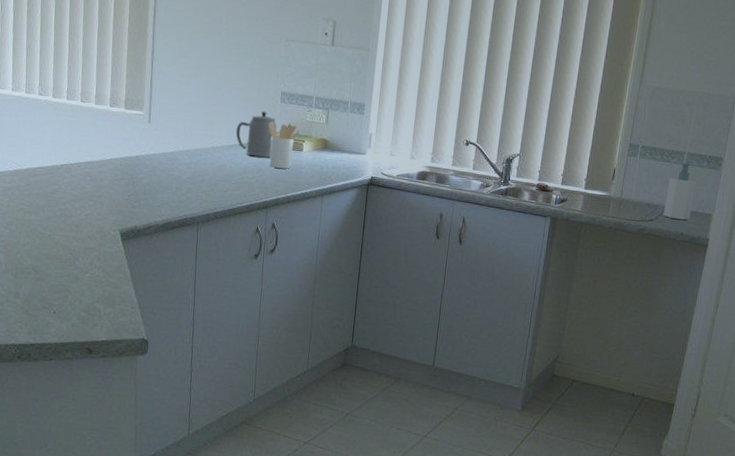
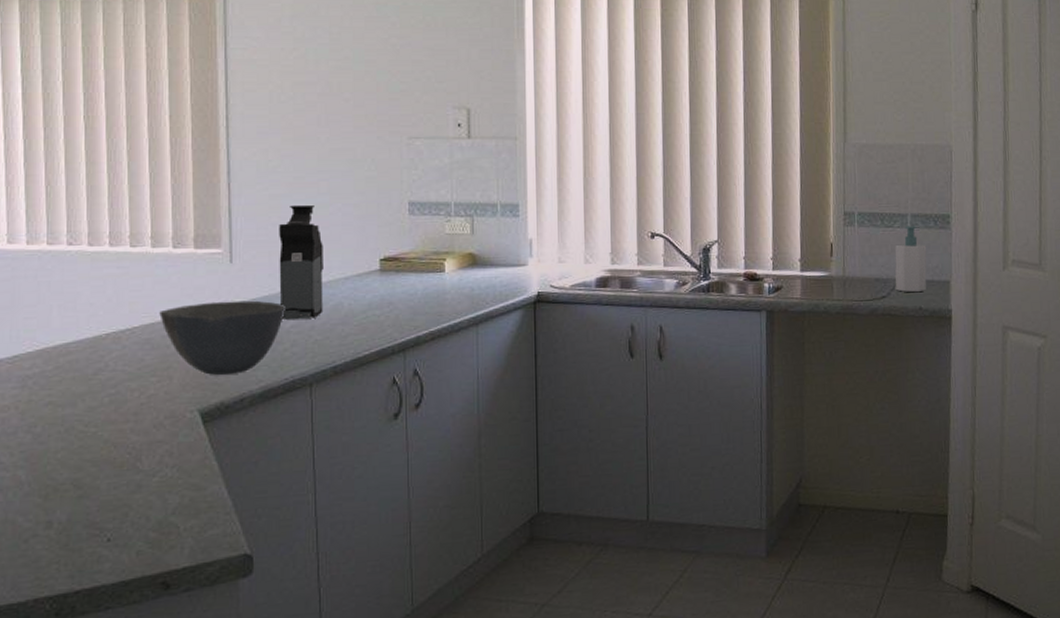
bowl: none [97,151,185,208] -> present [159,300,285,376]
coffee maker: none [181,84,216,174] -> present [279,204,323,319]
teapot: present [235,111,293,158] -> none [352,228,429,287]
utensil holder: present [268,122,300,169] -> none [395,240,438,298]

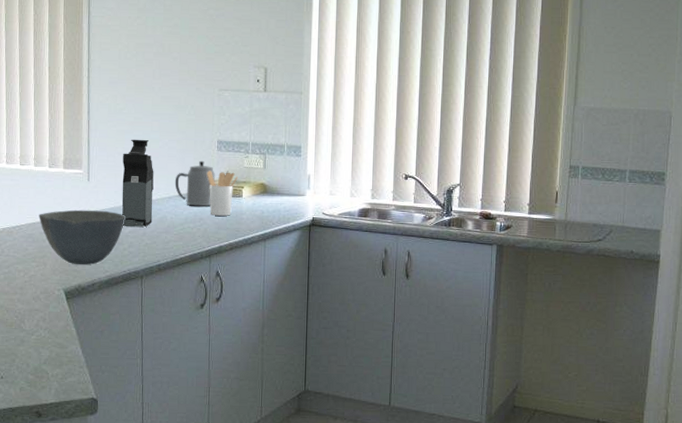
teapot: none [352,228,429,287] -> present [174,160,232,207]
utensil holder: none [395,240,438,298] -> present [206,170,238,216]
soap bottle: present [895,226,927,292] -> none [610,180,642,237]

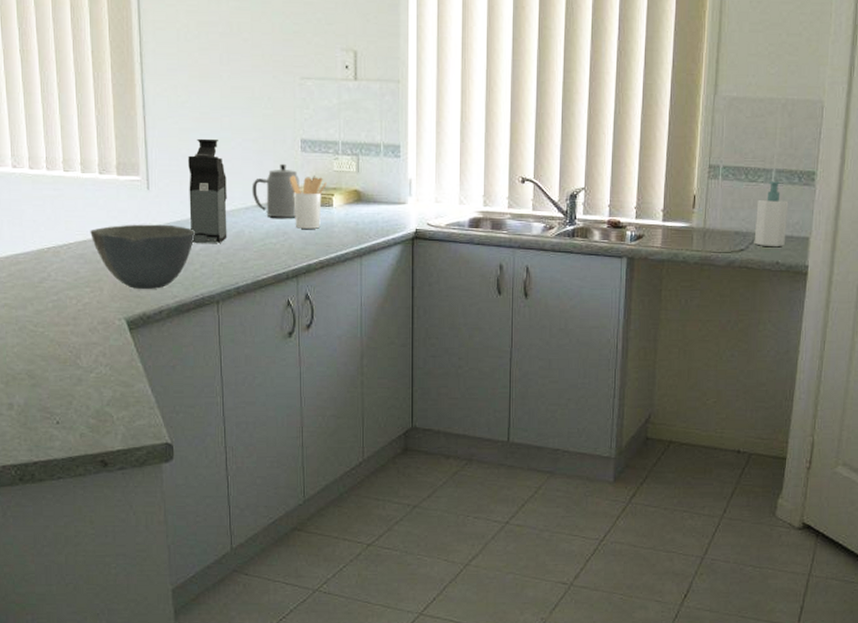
soap bottle: none [610,180,642,237] -> present [754,181,789,246]

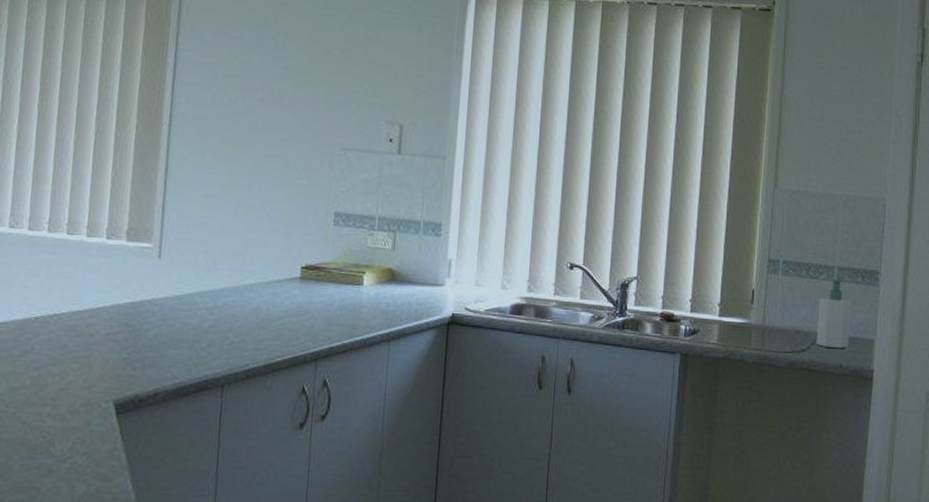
bowl: present [90,224,195,290] -> none [87,295,206,369]
coffee maker: present [188,138,227,243] -> none [202,206,249,320]
teapot: present [251,163,319,218] -> none [274,236,351,296]
utensil holder: present [289,175,327,229] -> none [317,250,359,309]

